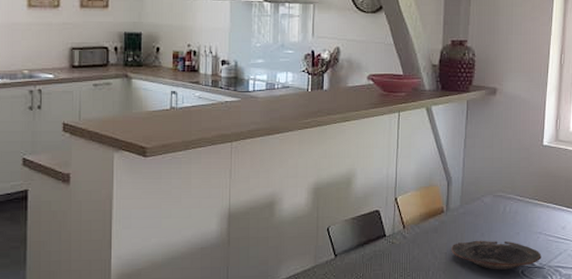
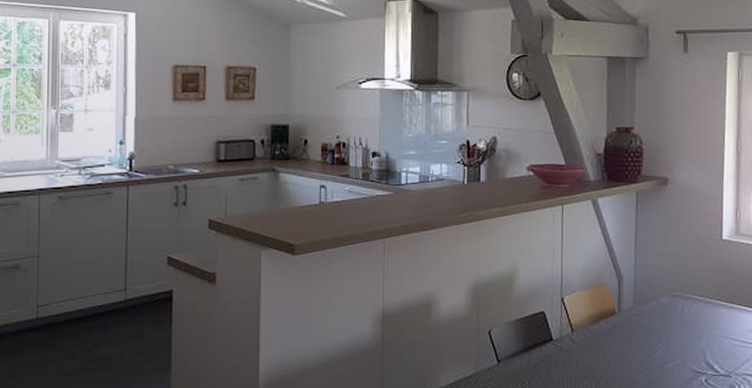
bowl: present [451,240,542,270] -> none [625,344,727,378]

